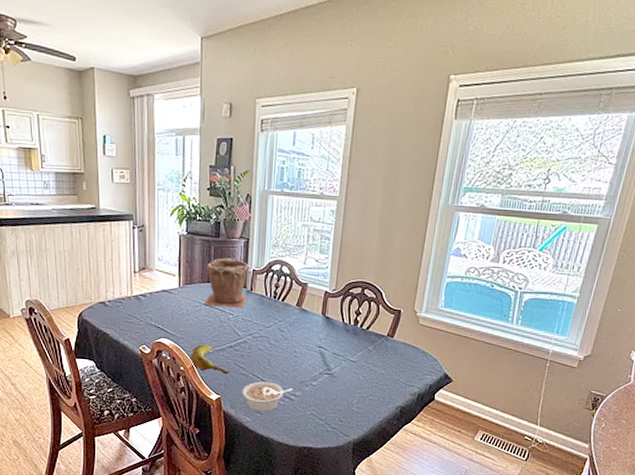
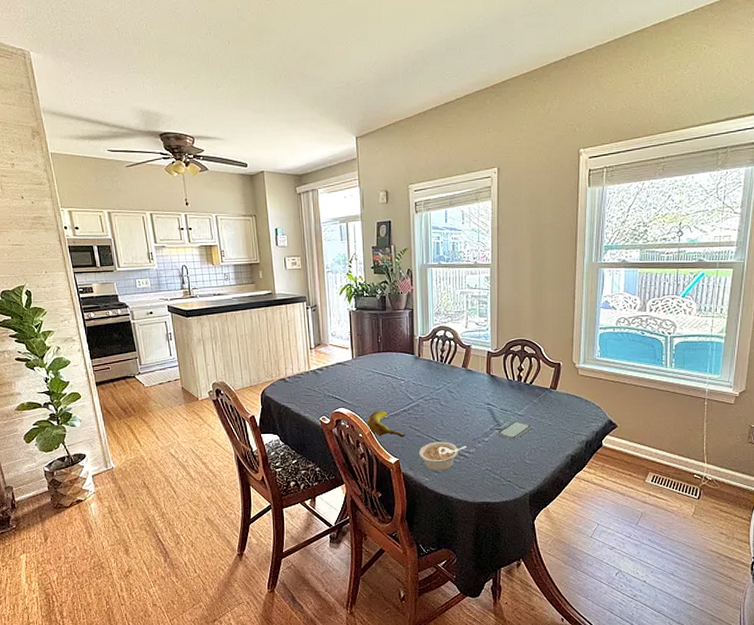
plant pot: present [204,258,249,308] -> none [376,328,416,374]
smartphone: none [327,367,364,386] -> present [498,421,532,440]

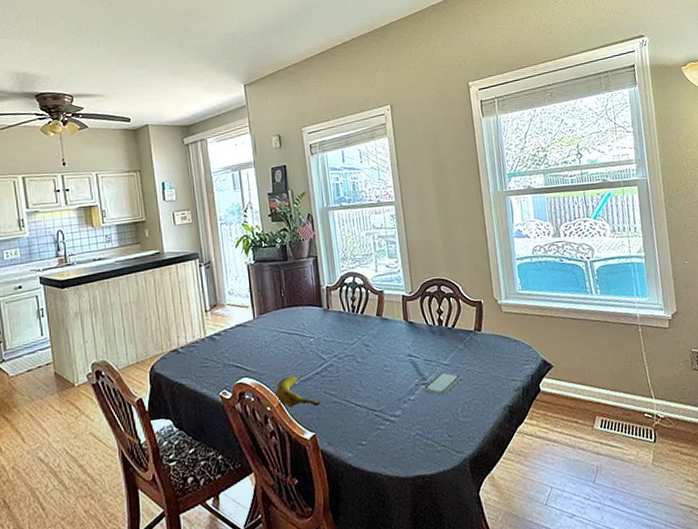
legume: present [418,441,466,472] -> none [337,405,391,444]

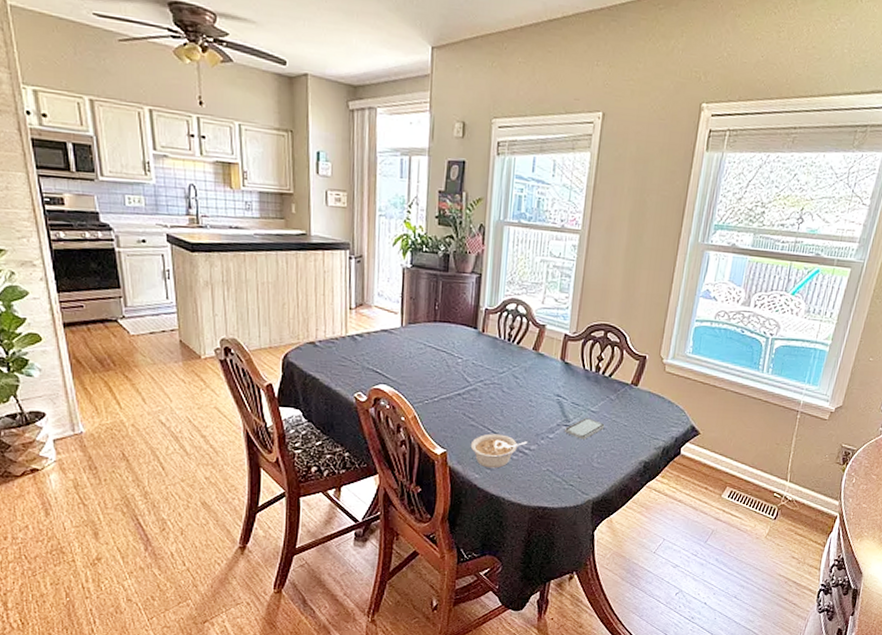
banana: present [275,376,321,407] -> none [412,391,458,426]
legume: none [337,405,391,444] -> present [470,434,527,469]

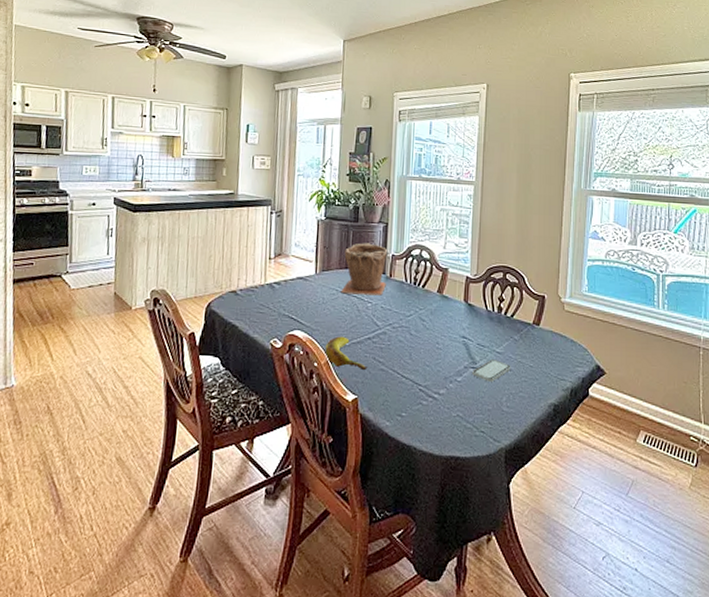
banana: none [412,391,458,426] -> present [325,336,368,371]
plant pot: none [429,295,481,351] -> present [341,243,388,296]
legume: present [470,434,527,469] -> none [380,378,436,415]

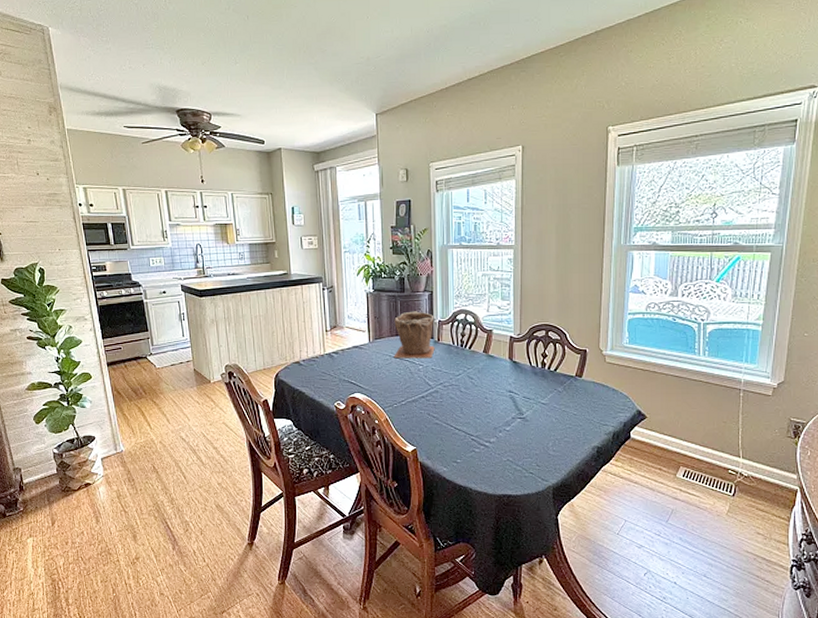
banana: present [325,336,368,371] -> none [384,396,424,425]
smartphone: present [472,359,511,382] -> none [520,410,556,430]

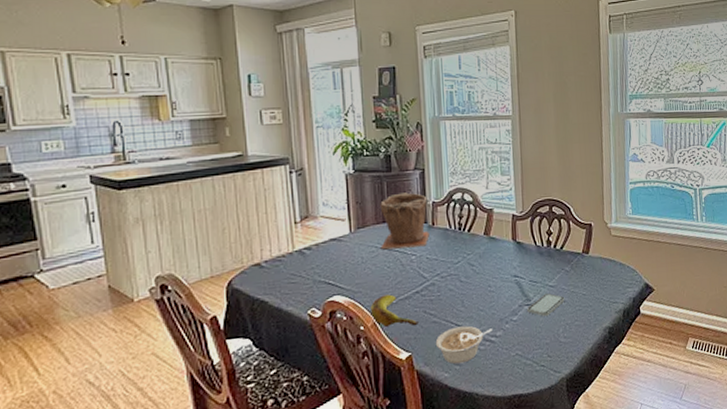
banana: none [384,396,424,425] -> present [370,294,420,327]
legume: none [436,430,487,461] -> present [435,325,492,365]
smartphone: none [520,410,556,430] -> present [527,293,565,317]

